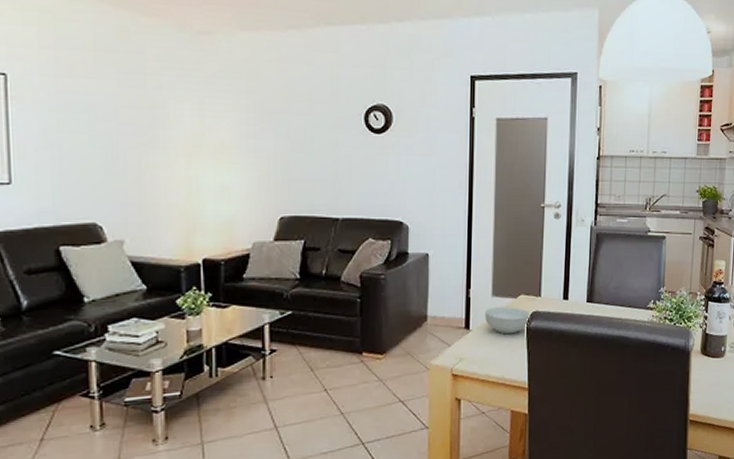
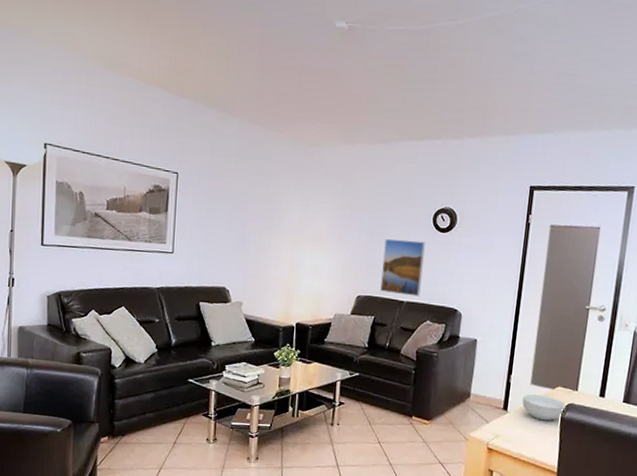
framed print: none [308,145,359,211] -> present [380,239,426,297]

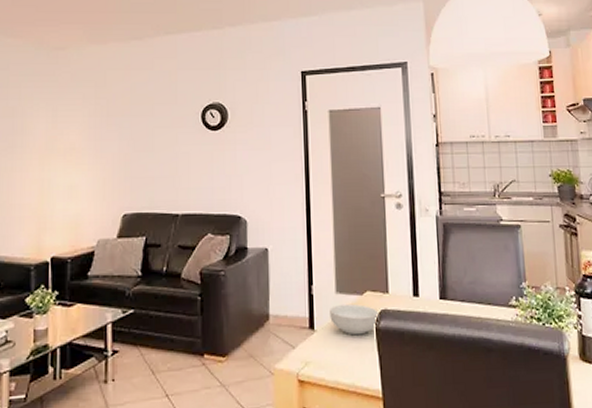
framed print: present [380,239,426,297] -> none [150,143,197,207]

